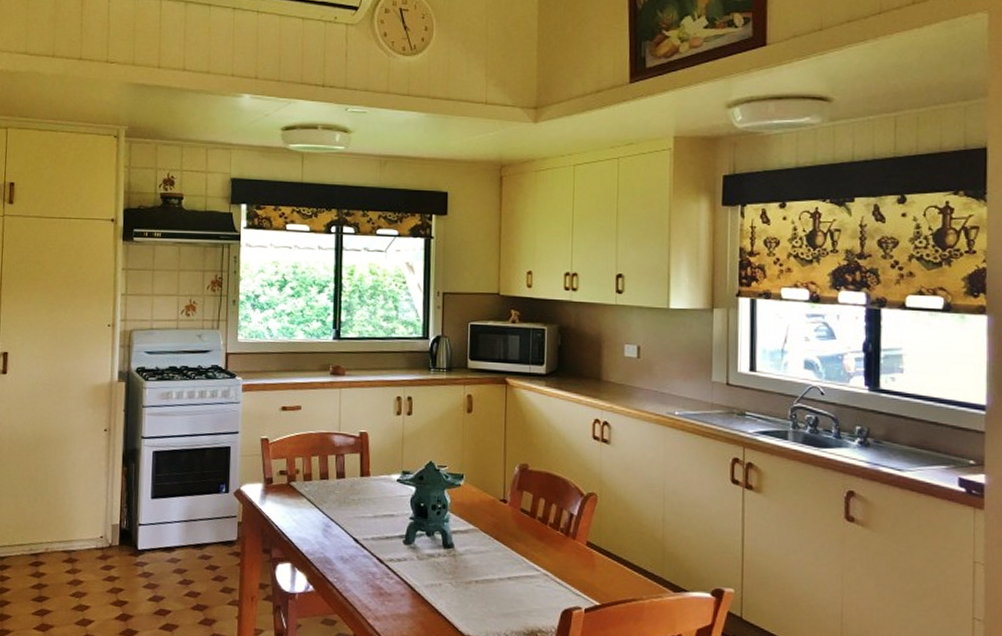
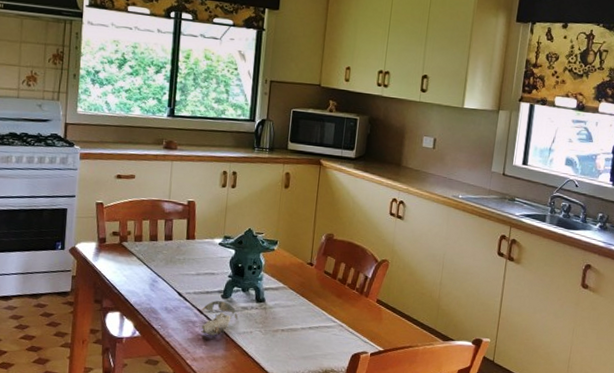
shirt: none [382,547,424,589] -> present [201,301,238,336]

